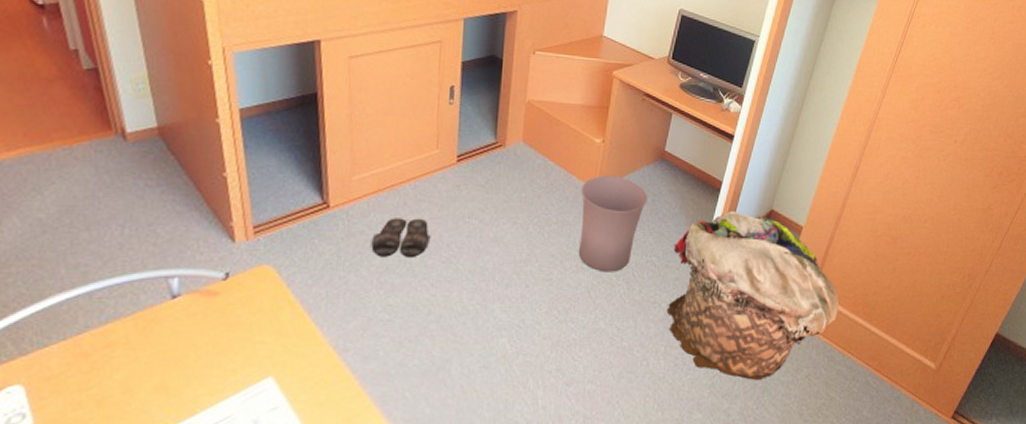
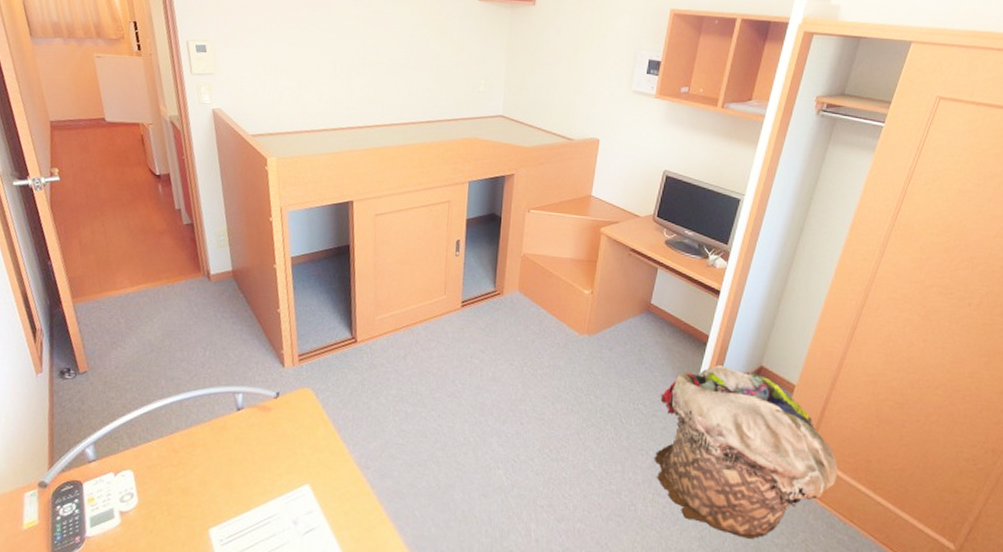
slippers: present [371,218,431,257] -> none [389,354,439,390]
waste bin: present [578,175,648,272] -> none [568,324,634,417]

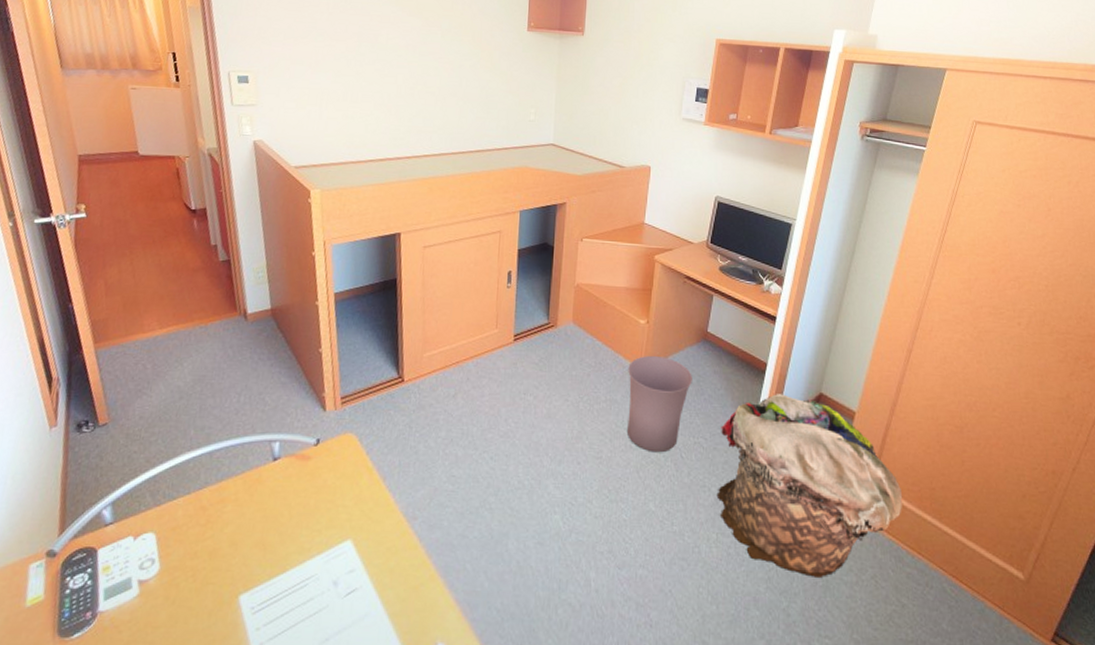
waste bin: none [568,324,634,417] -> present [626,355,692,453]

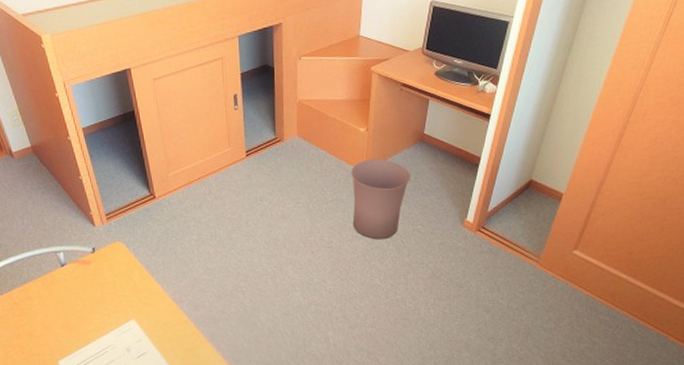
laundry basket: present [716,394,903,577] -> none [433,183,602,327]

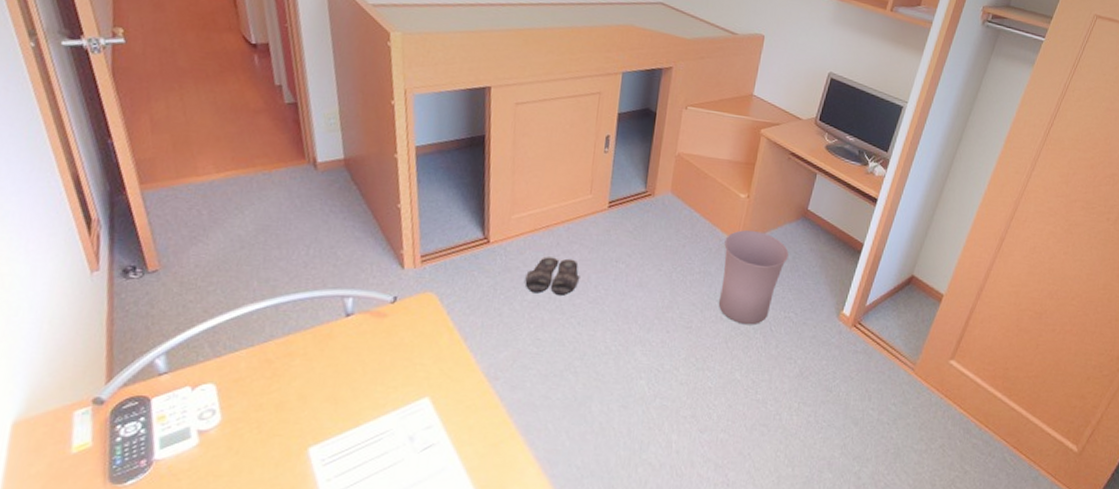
slippers: none [189,202,233,233] -> present [525,257,580,295]

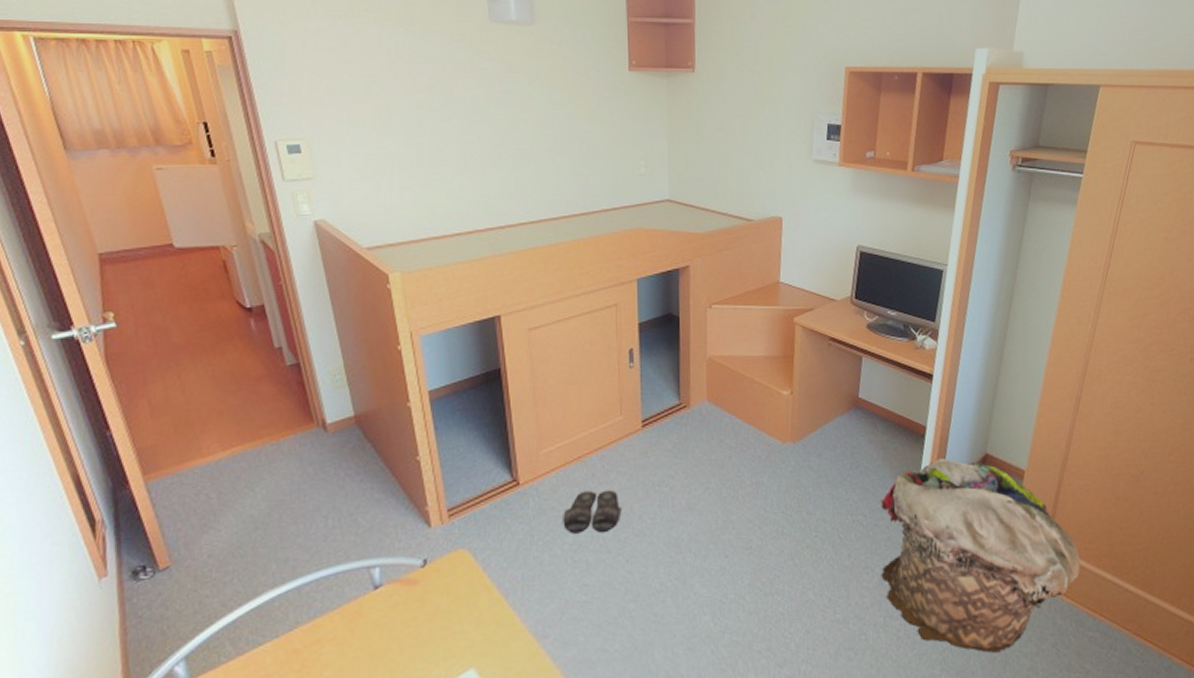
waste bin: present [718,229,789,325] -> none [773,429,846,536]
laundry basket: none [802,274,978,445] -> present [880,458,1080,653]

